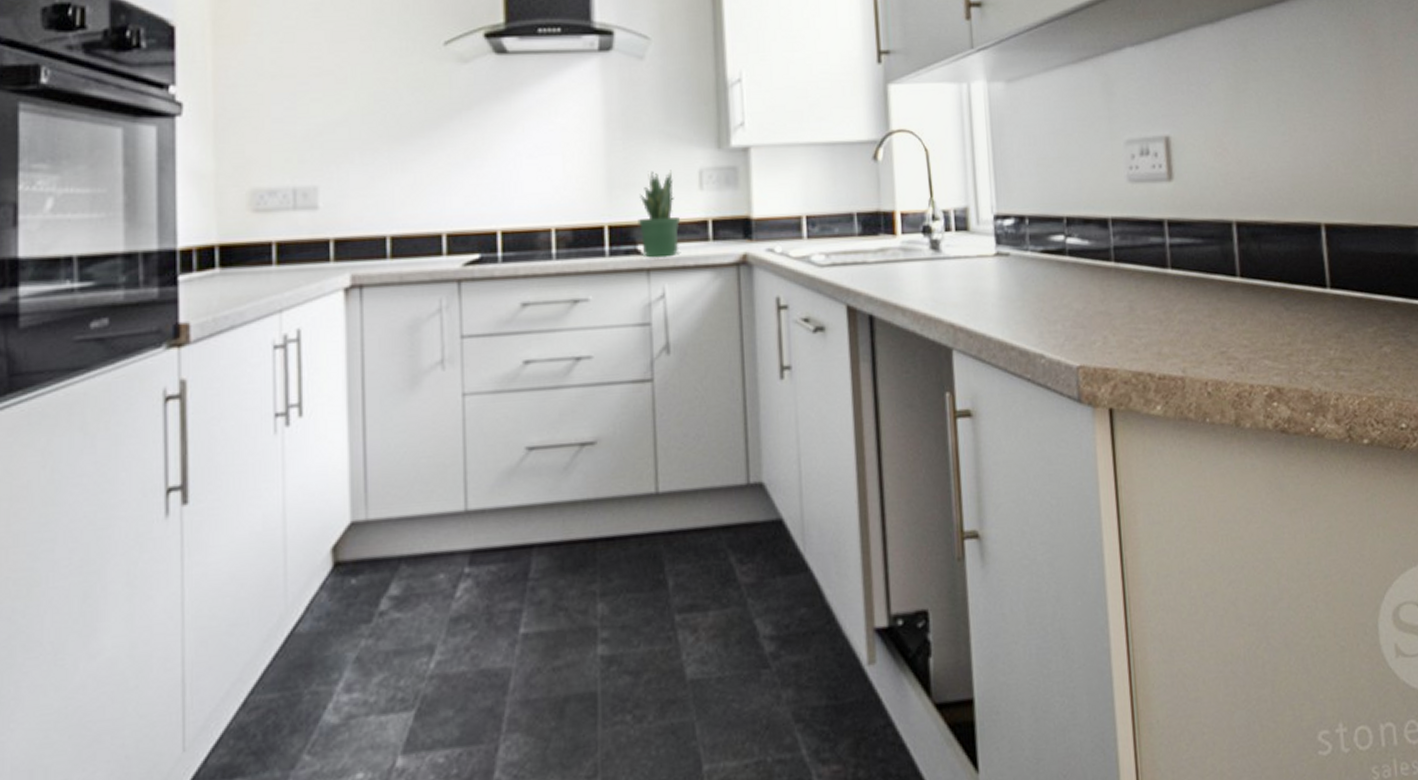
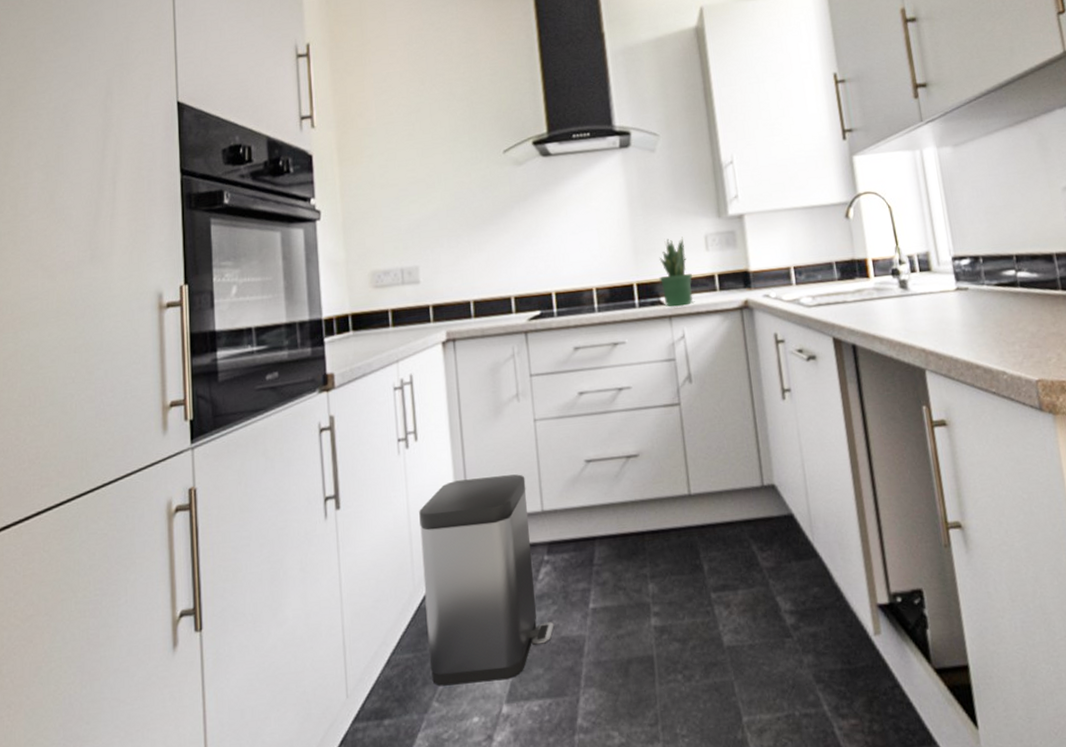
pedal bin: none [299,463,472,734] -> present [419,474,554,686]

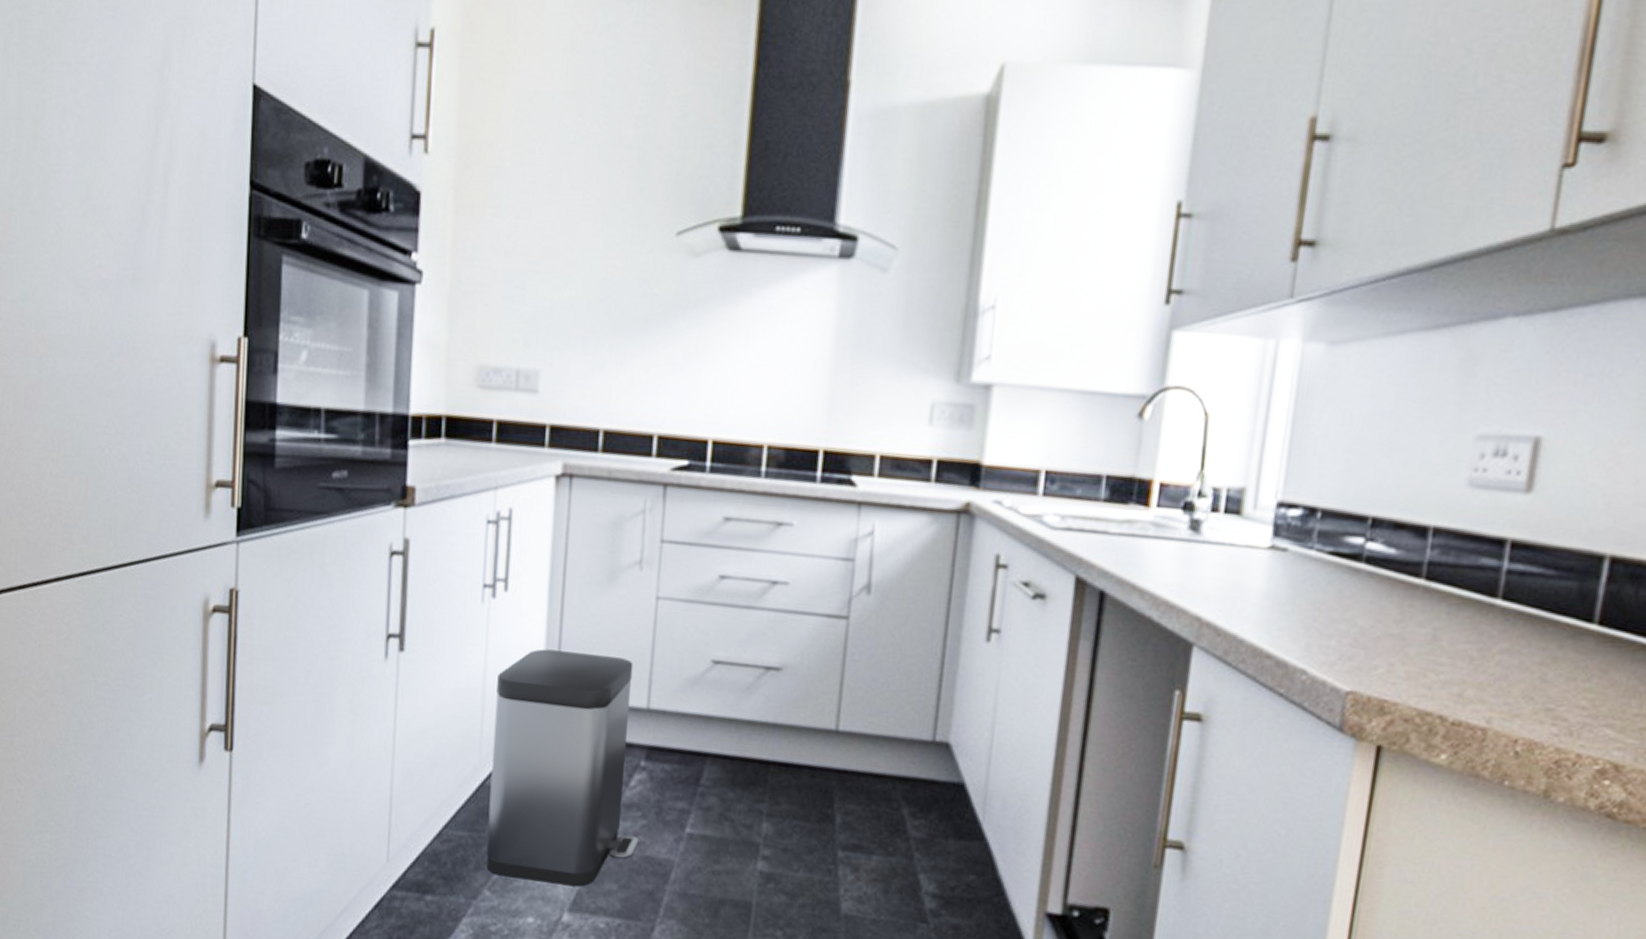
planter: present [659,237,693,308] -> none [855,397,902,494]

